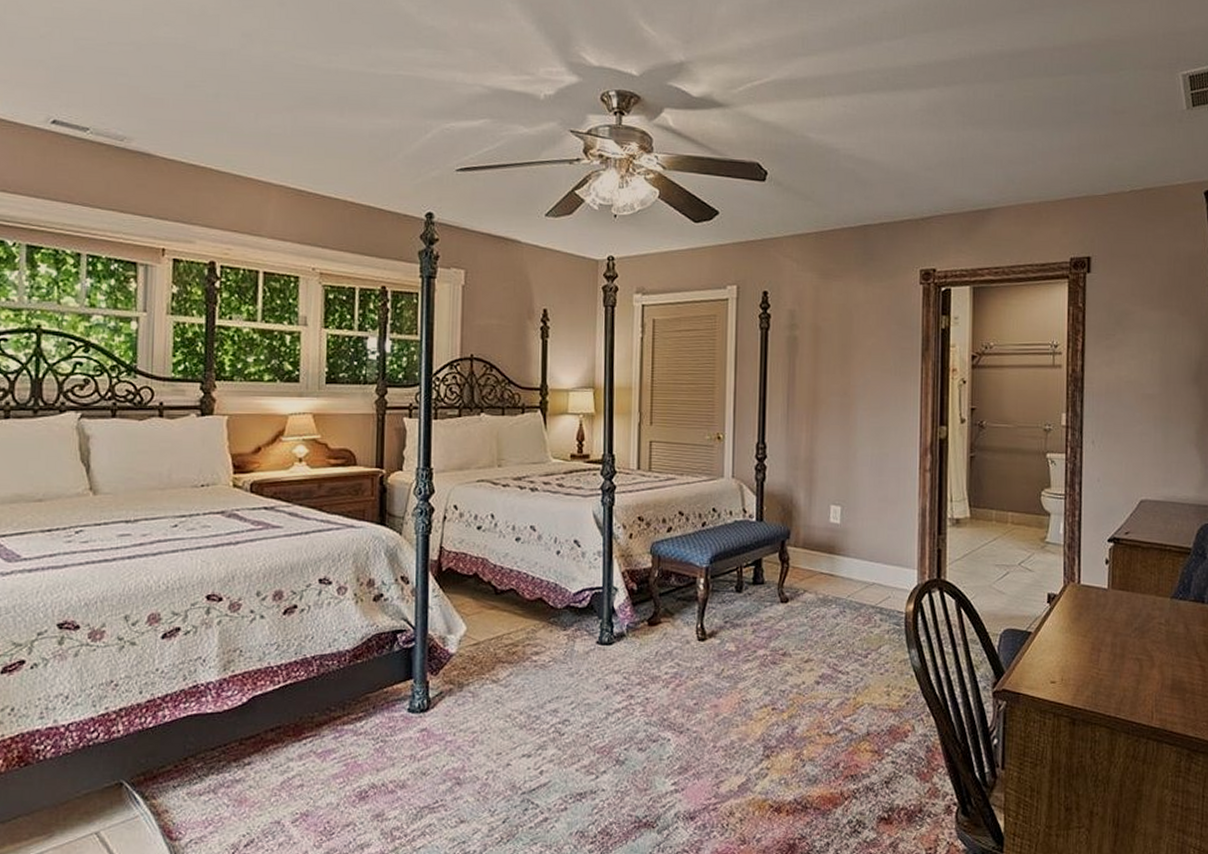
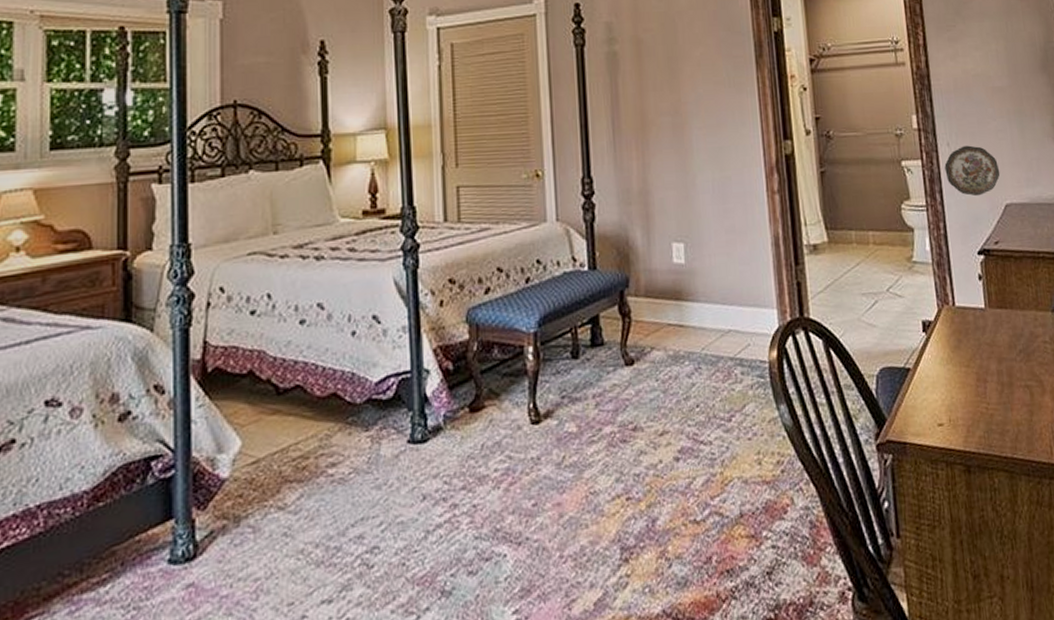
decorative plate: none [1087,444,1139,491] -> present [944,145,1000,197]

